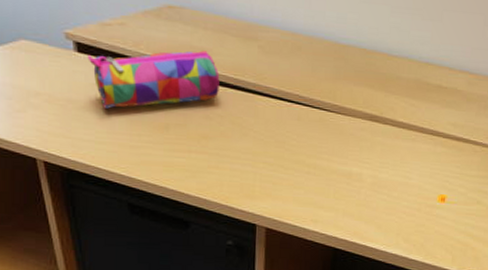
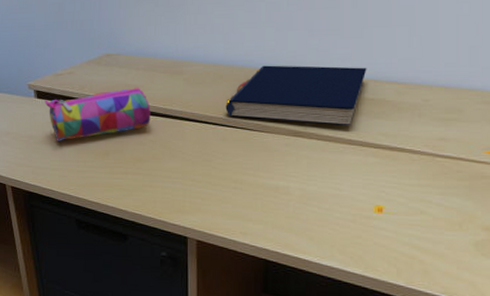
book: none [302,40,444,114] -> present [225,65,367,126]

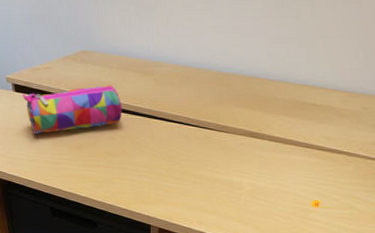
book: present [225,65,367,126] -> none [190,69,318,129]

